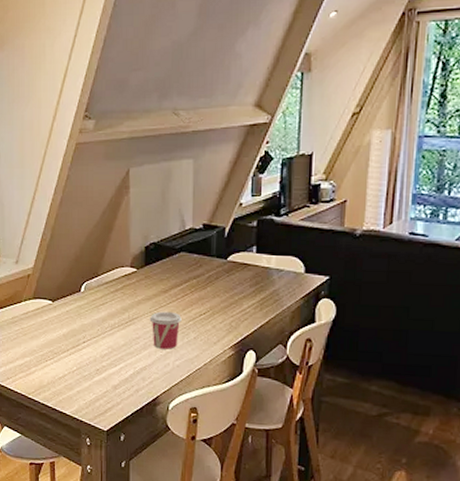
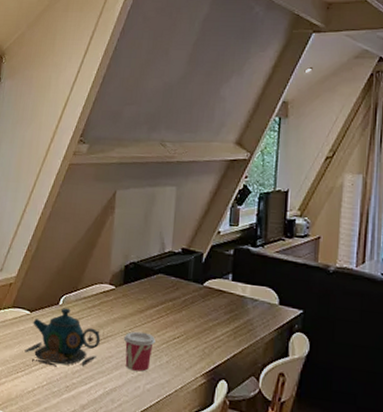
teapot: none [50,294,127,352] -> present [23,307,101,367]

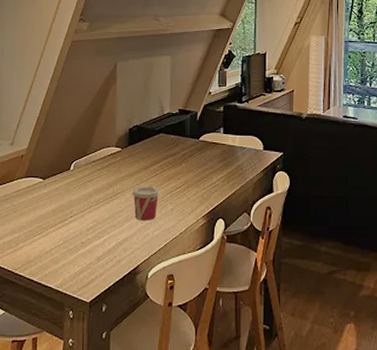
teapot: present [23,307,101,367] -> none [39,172,111,226]

